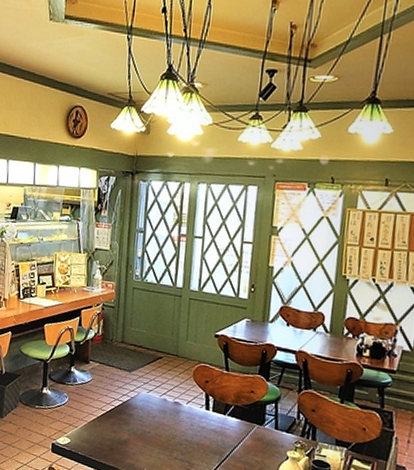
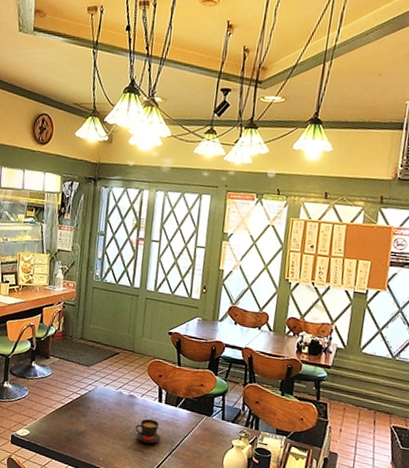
teacup: none [181,427,209,454] -> present [135,419,161,444]

